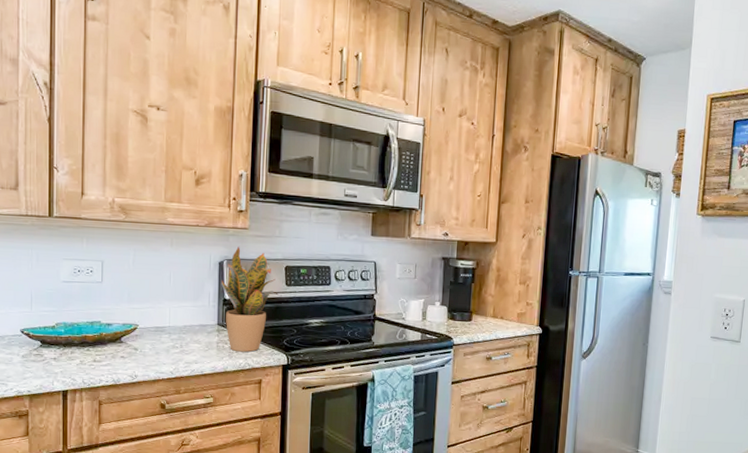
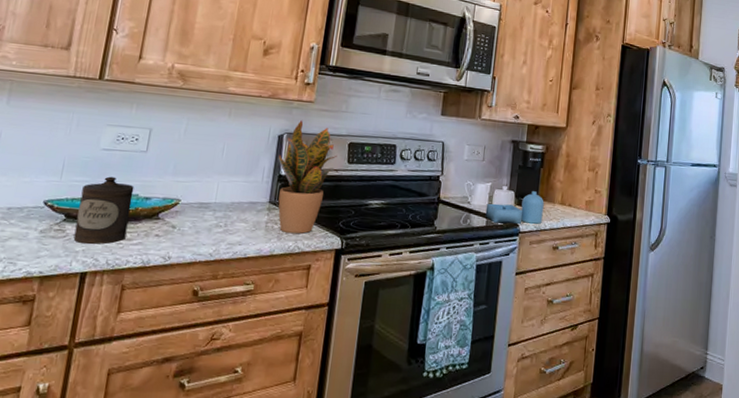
canister: none [51,306,96,366] -> present [73,176,134,244]
soap dispenser: none [419,306,477,338] -> present [485,191,544,225]

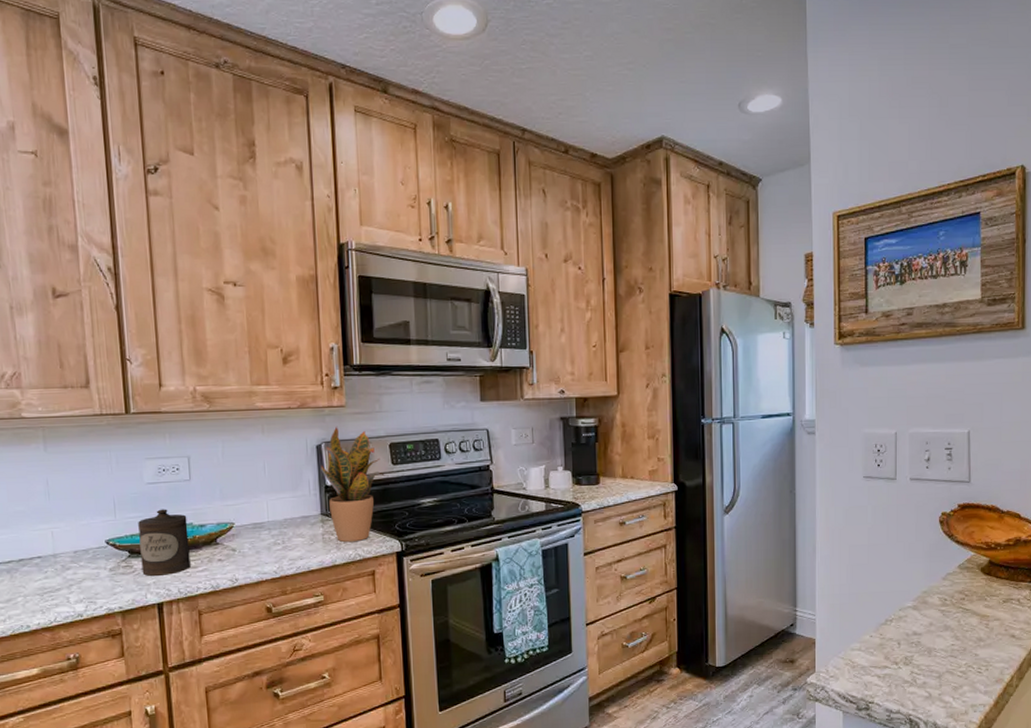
soap dispenser: present [485,191,544,225] -> none [543,468,605,506]

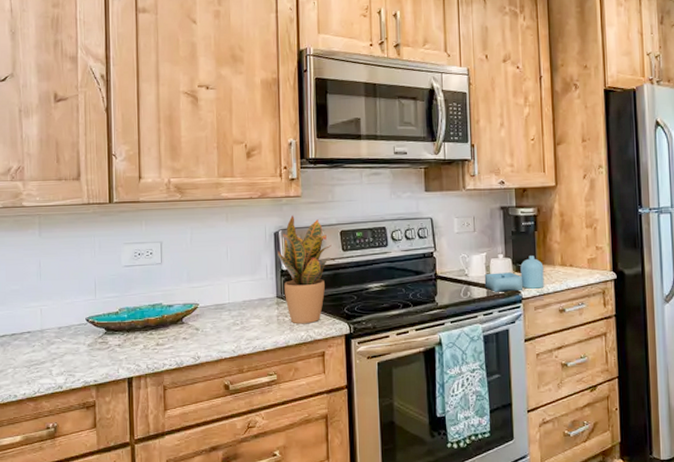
canister: present [138,509,191,576] -> none [115,290,159,352]
soap dispenser: none [543,468,605,506] -> present [484,256,544,292]

